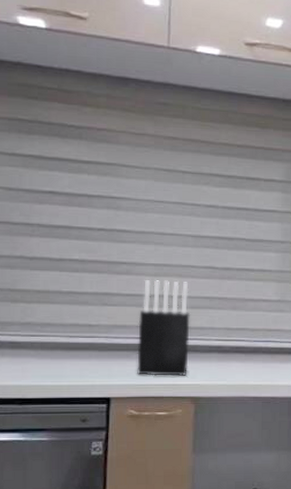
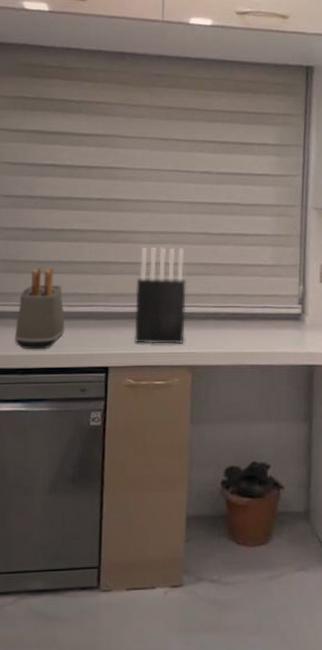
toaster: none [12,297,65,380] -> present [15,267,65,350]

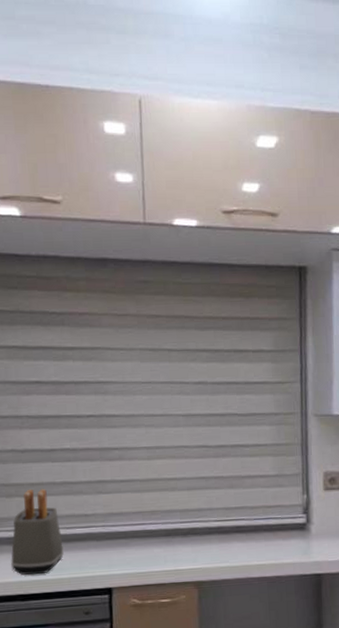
knife block: present [134,247,187,344] -> none [134,462,189,563]

